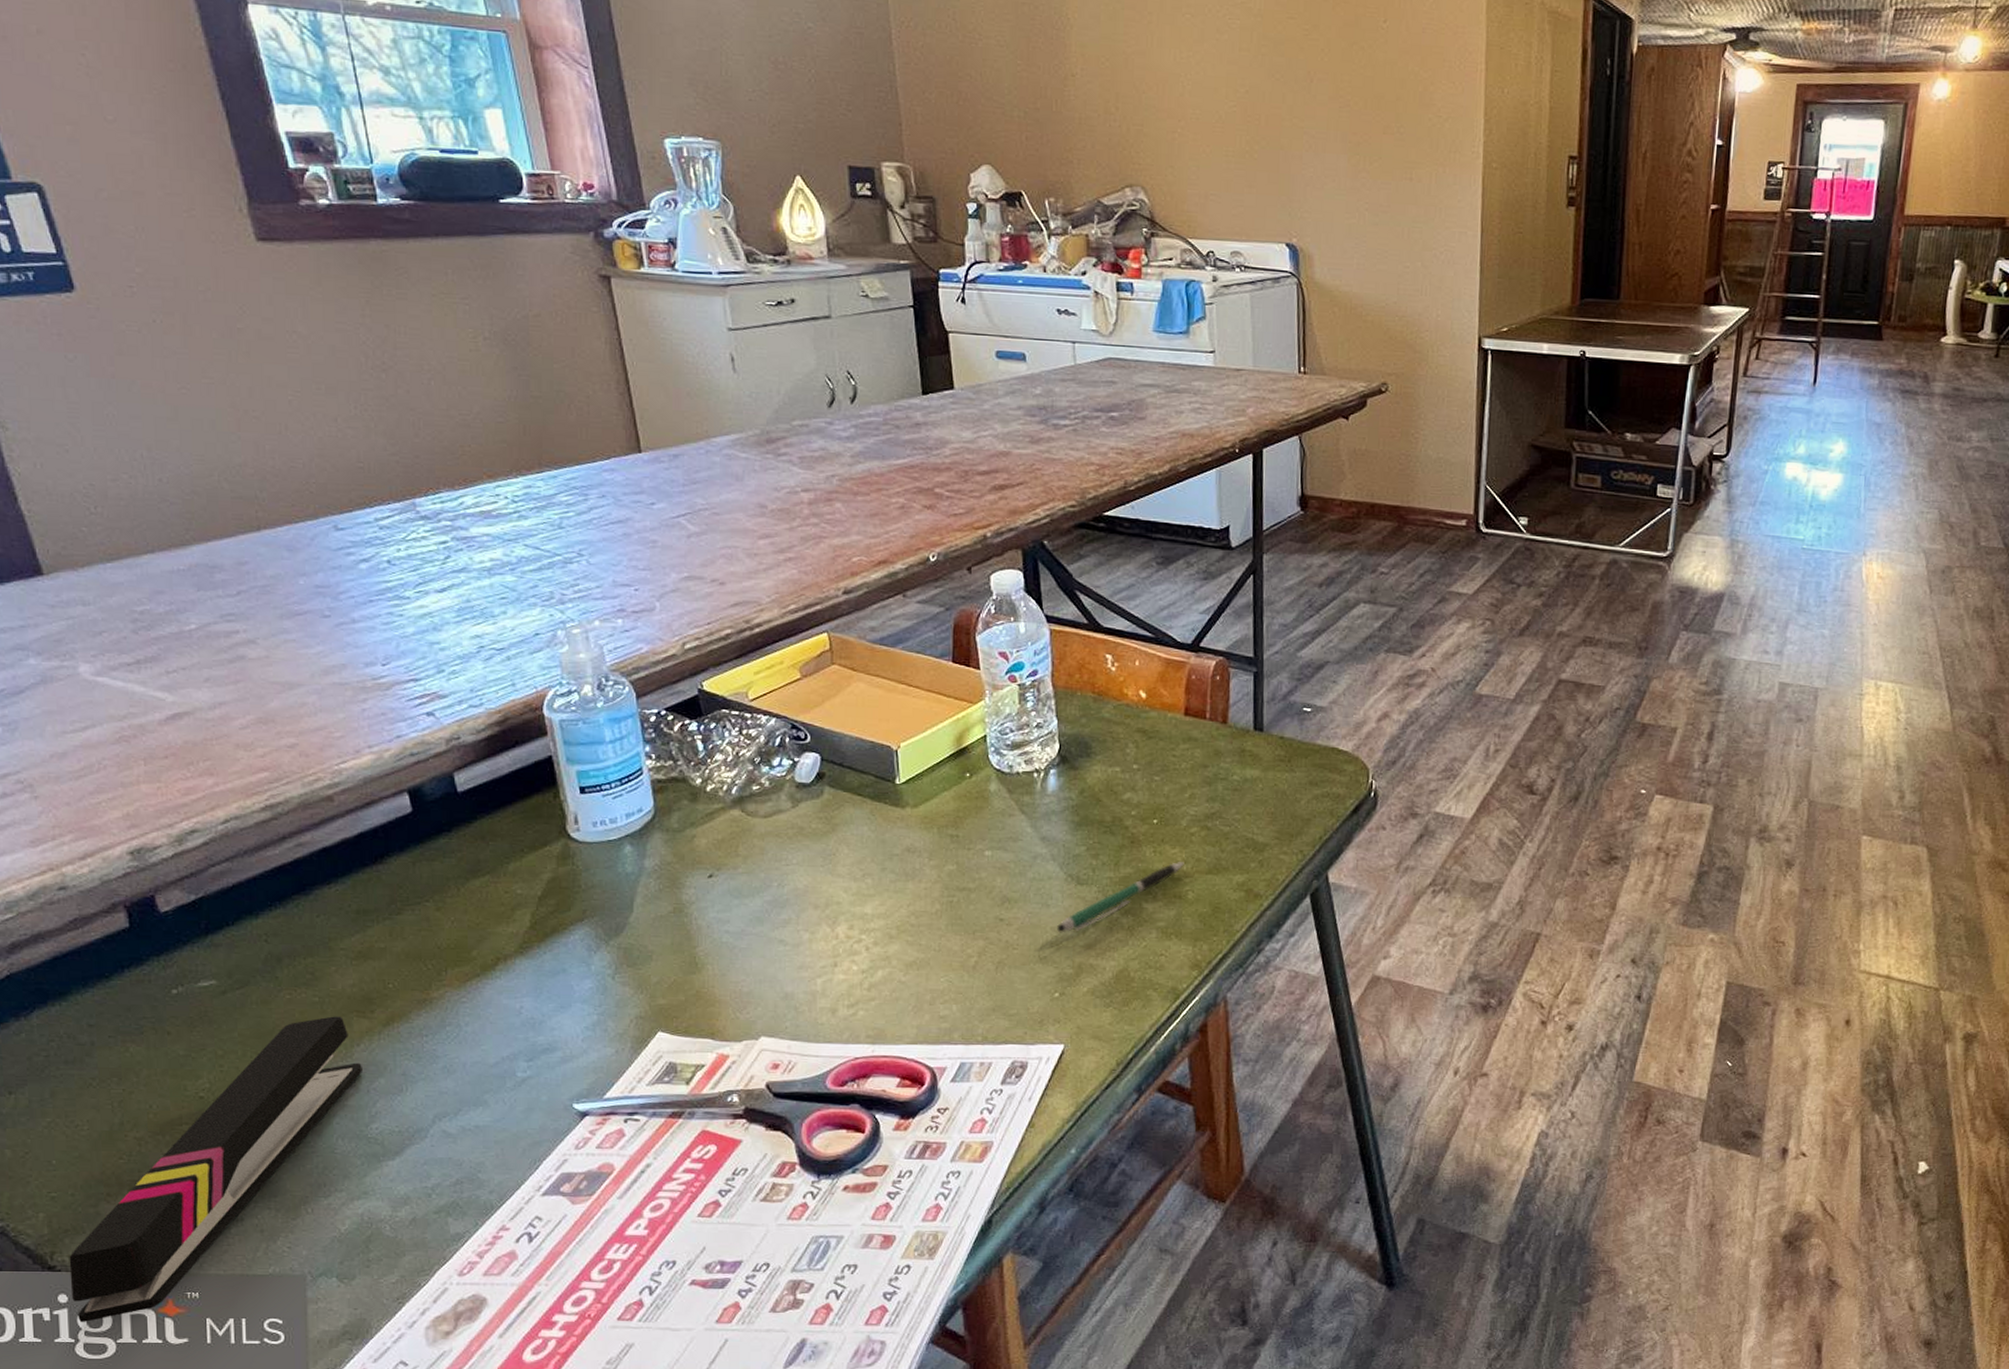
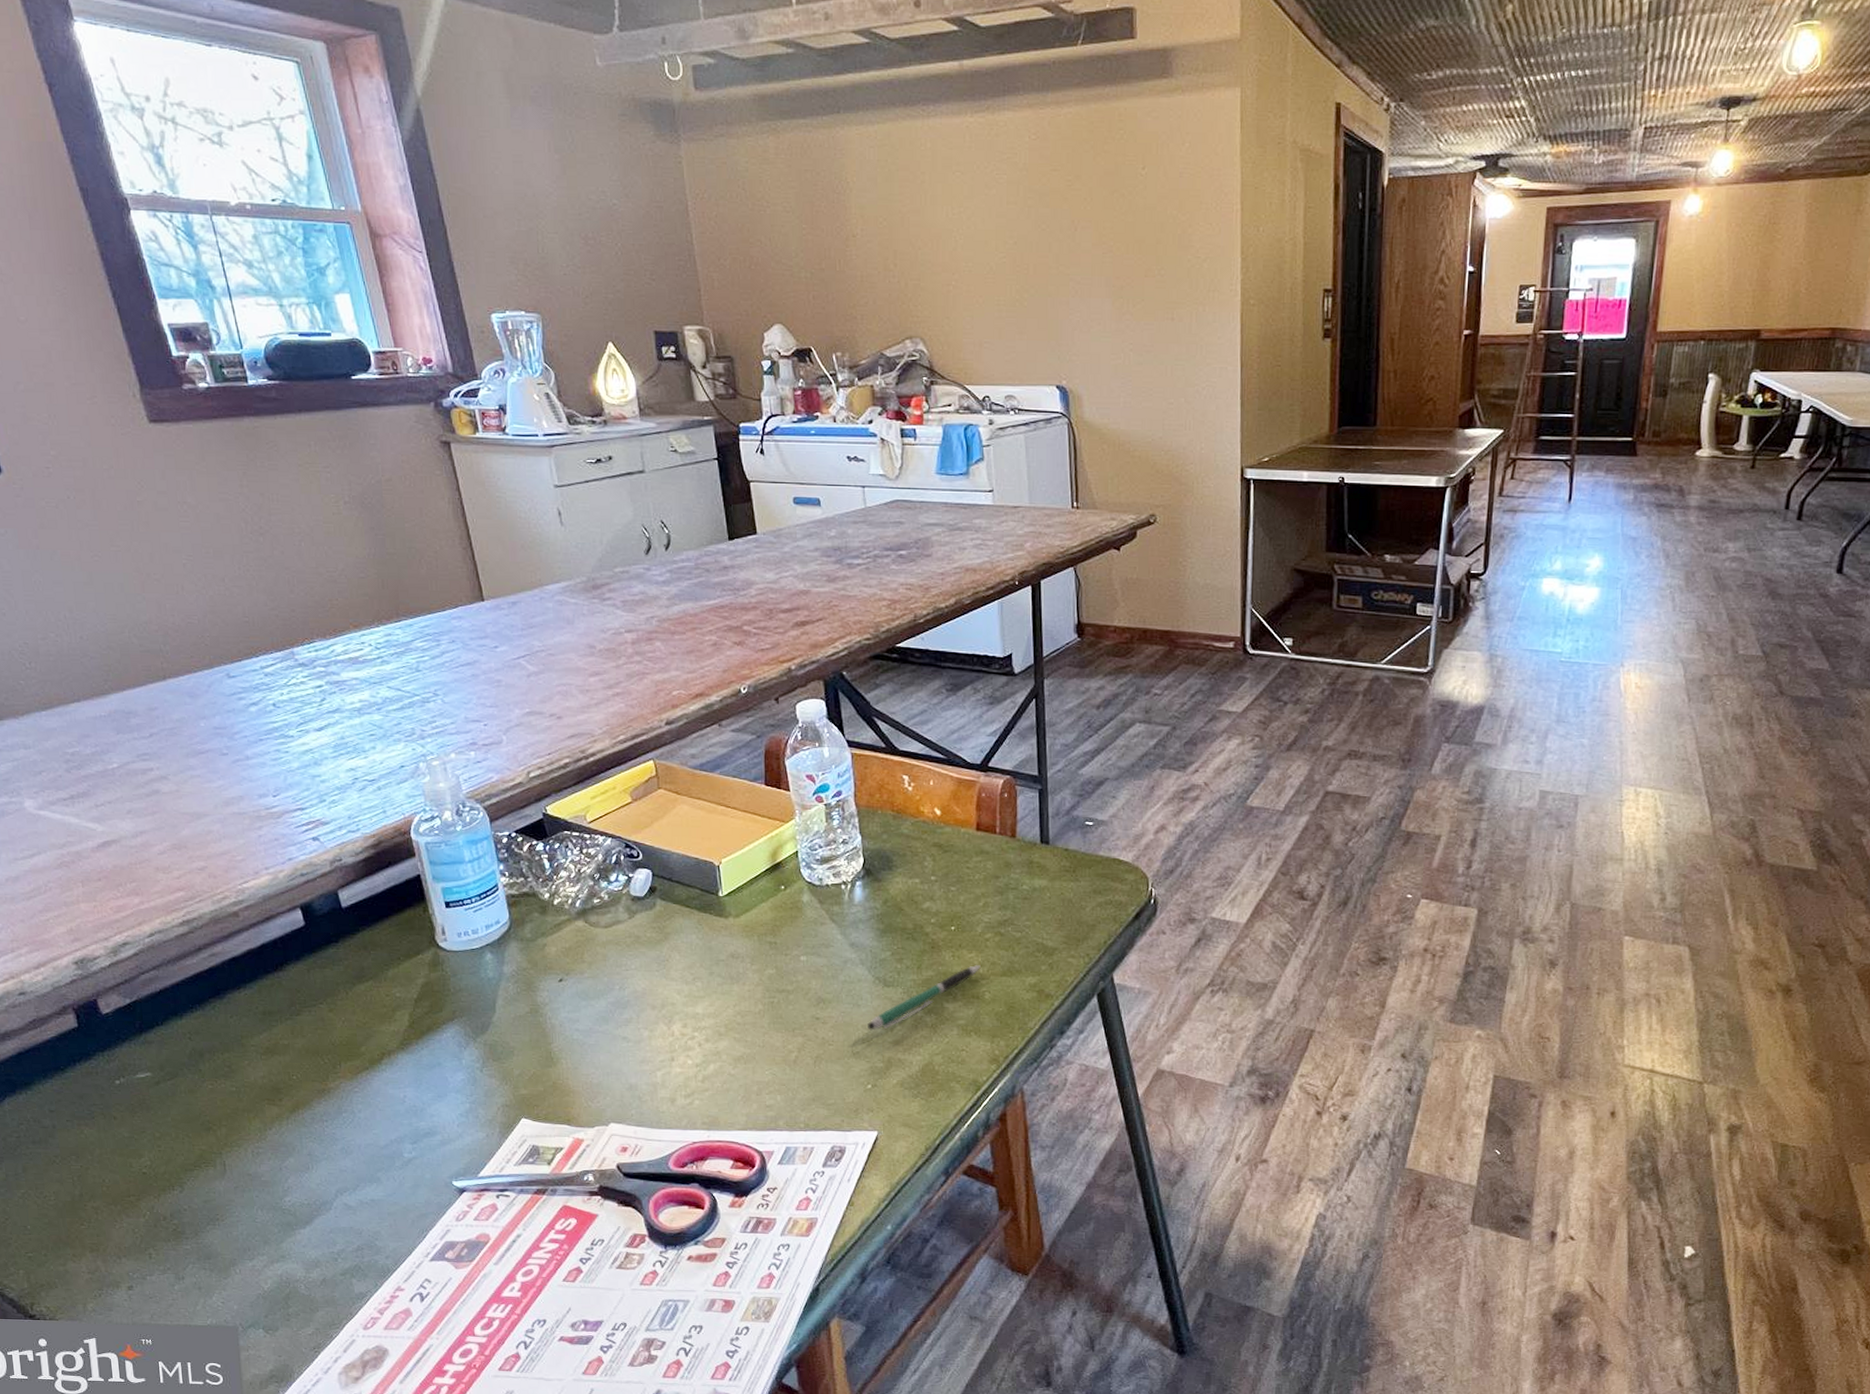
stapler: present [69,1016,362,1323] -> none [45,1104,275,1364]

